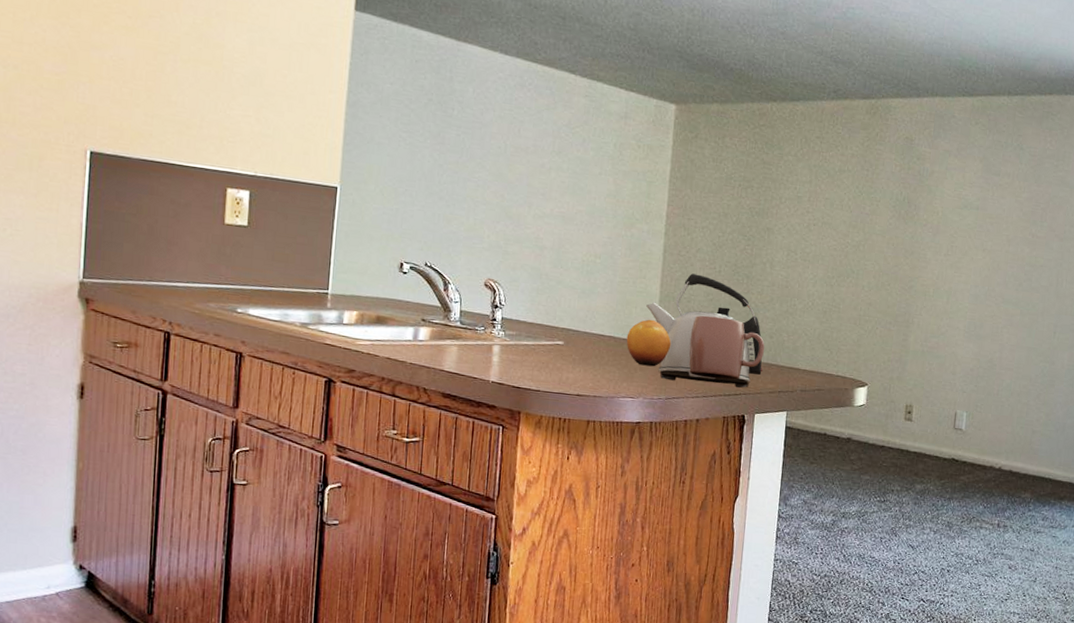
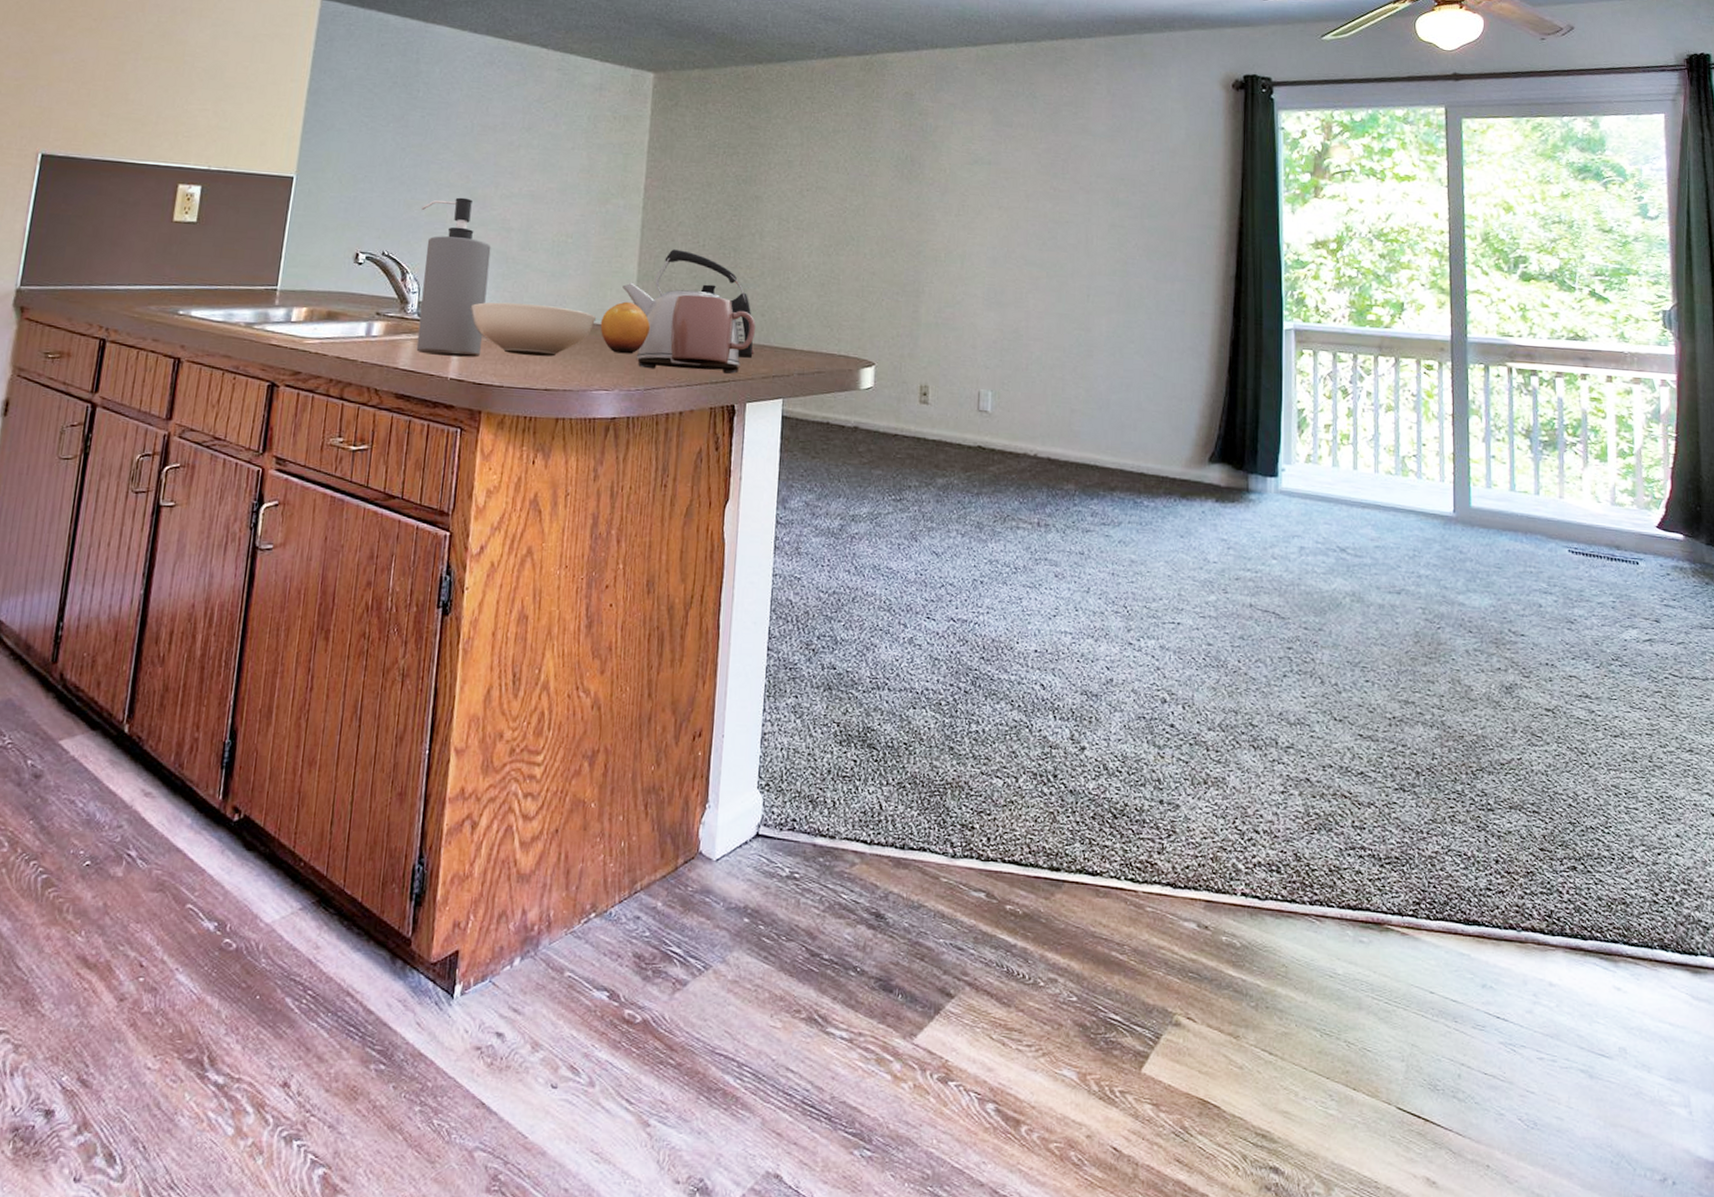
soap dispenser: none [460,215,526,364] -> present [416,197,491,358]
bowl: none [508,314,623,366] -> present [470,302,597,357]

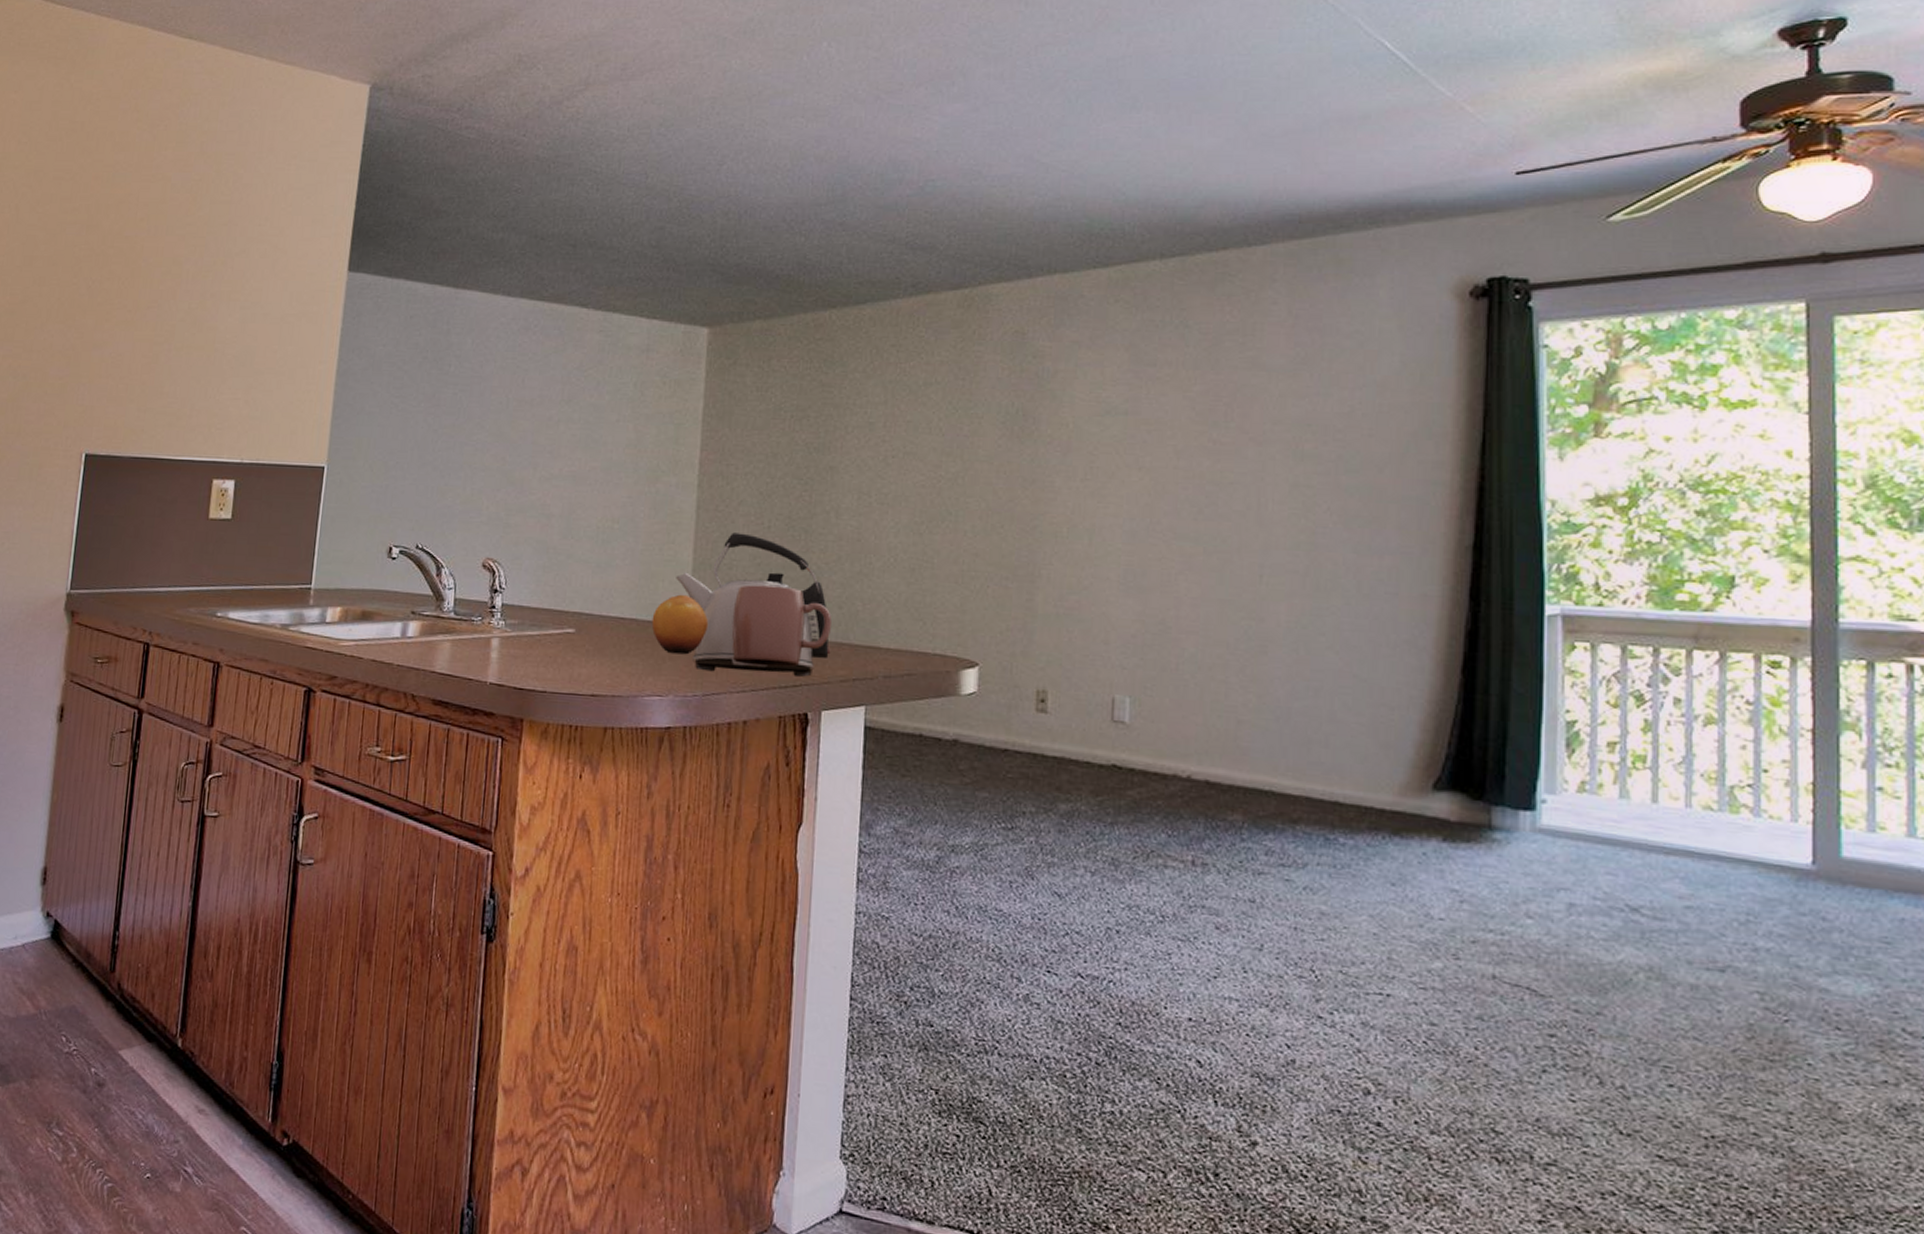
soap dispenser: present [416,197,491,358] -> none [453,482,531,660]
bowl: present [470,302,597,357] -> none [509,597,648,659]

